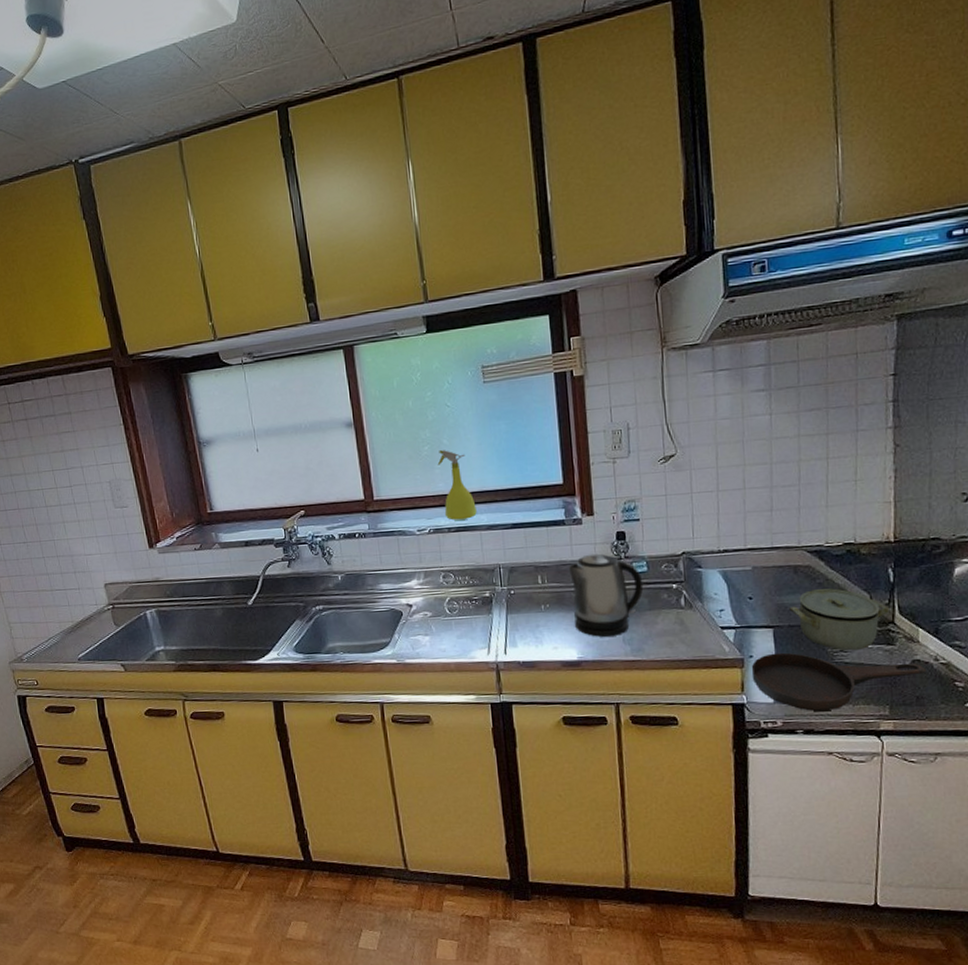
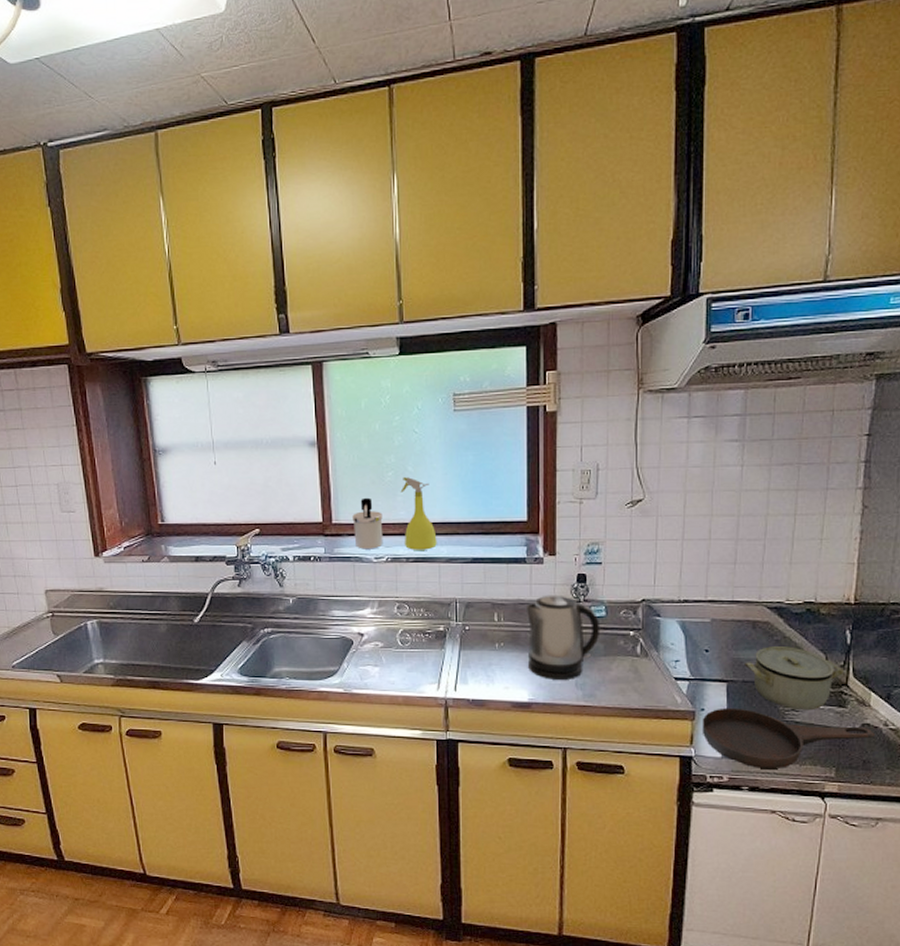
soap dispenser: none [393,472,425,523] -> present [352,497,383,550]

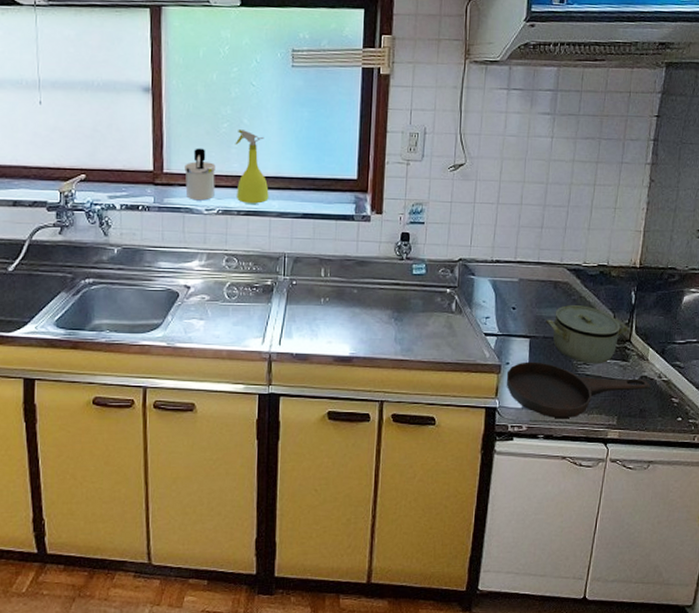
kettle: present [527,594,601,680] -> none [351,252,420,334]

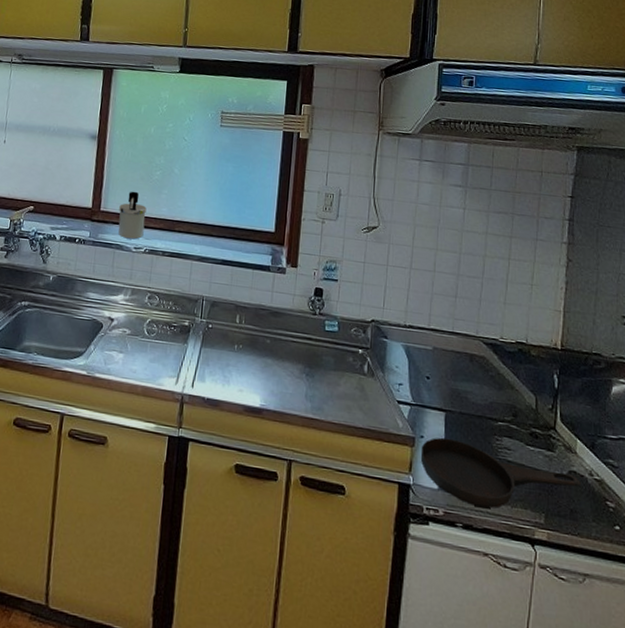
spray bottle: present [235,130,269,204] -> none [162,178,193,247]
cooking pot: present [546,305,628,364] -> none [462,381,552,451]

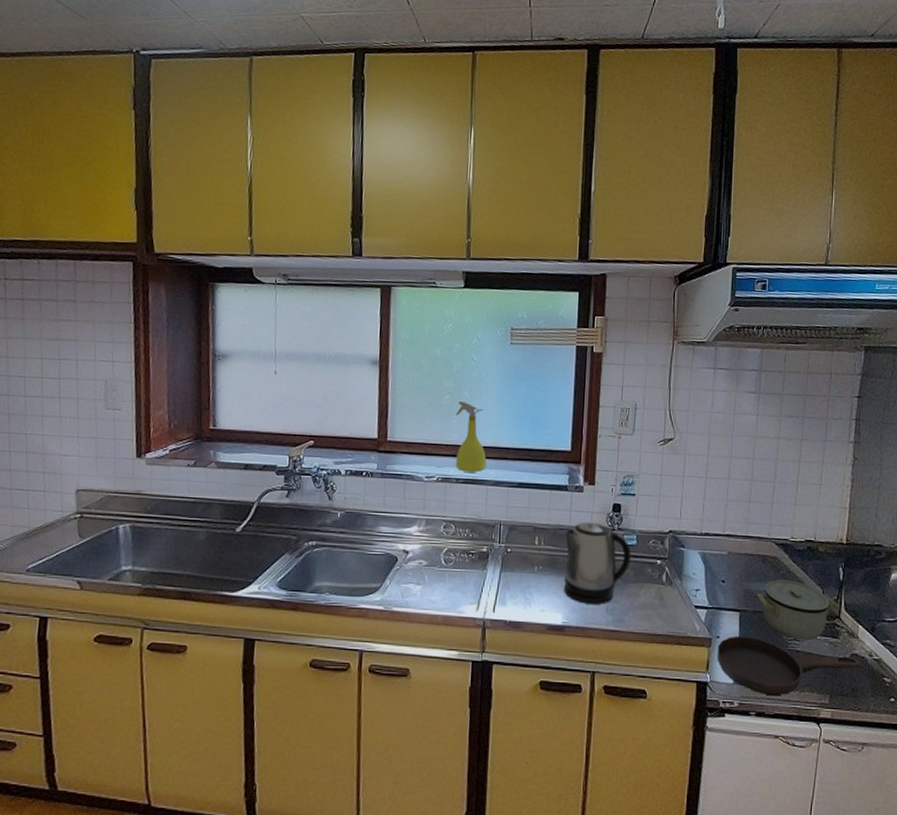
soap dispenser: present [118,191,147,240] -> none [407,418,437,469]
spray bottle: none [162,178,193,247] -> present [455,401,487,473]
kettle: none [263,304,333,390] -> present [564,522,632,604]
cooking pot: none [462,381,552,451] -> present [755,580,837,641]

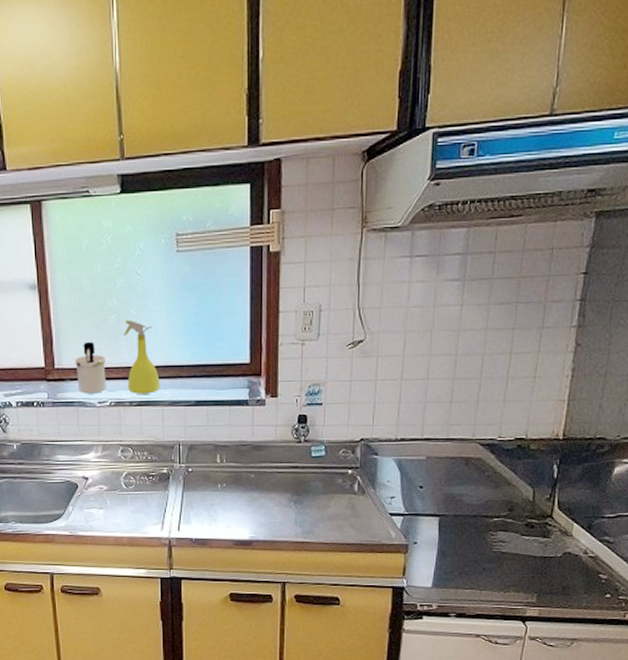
soap dispenser: none [407,418,437,469] -> present [75,341,106,394]
kettle: present [564,522,632,604] -> none [249,435,320,518]
frying pan: present [717,636,862,696] -> none [414,540,575,597]
cooking pot: present [755,580,837,641] -> none [456,481,549,542]

